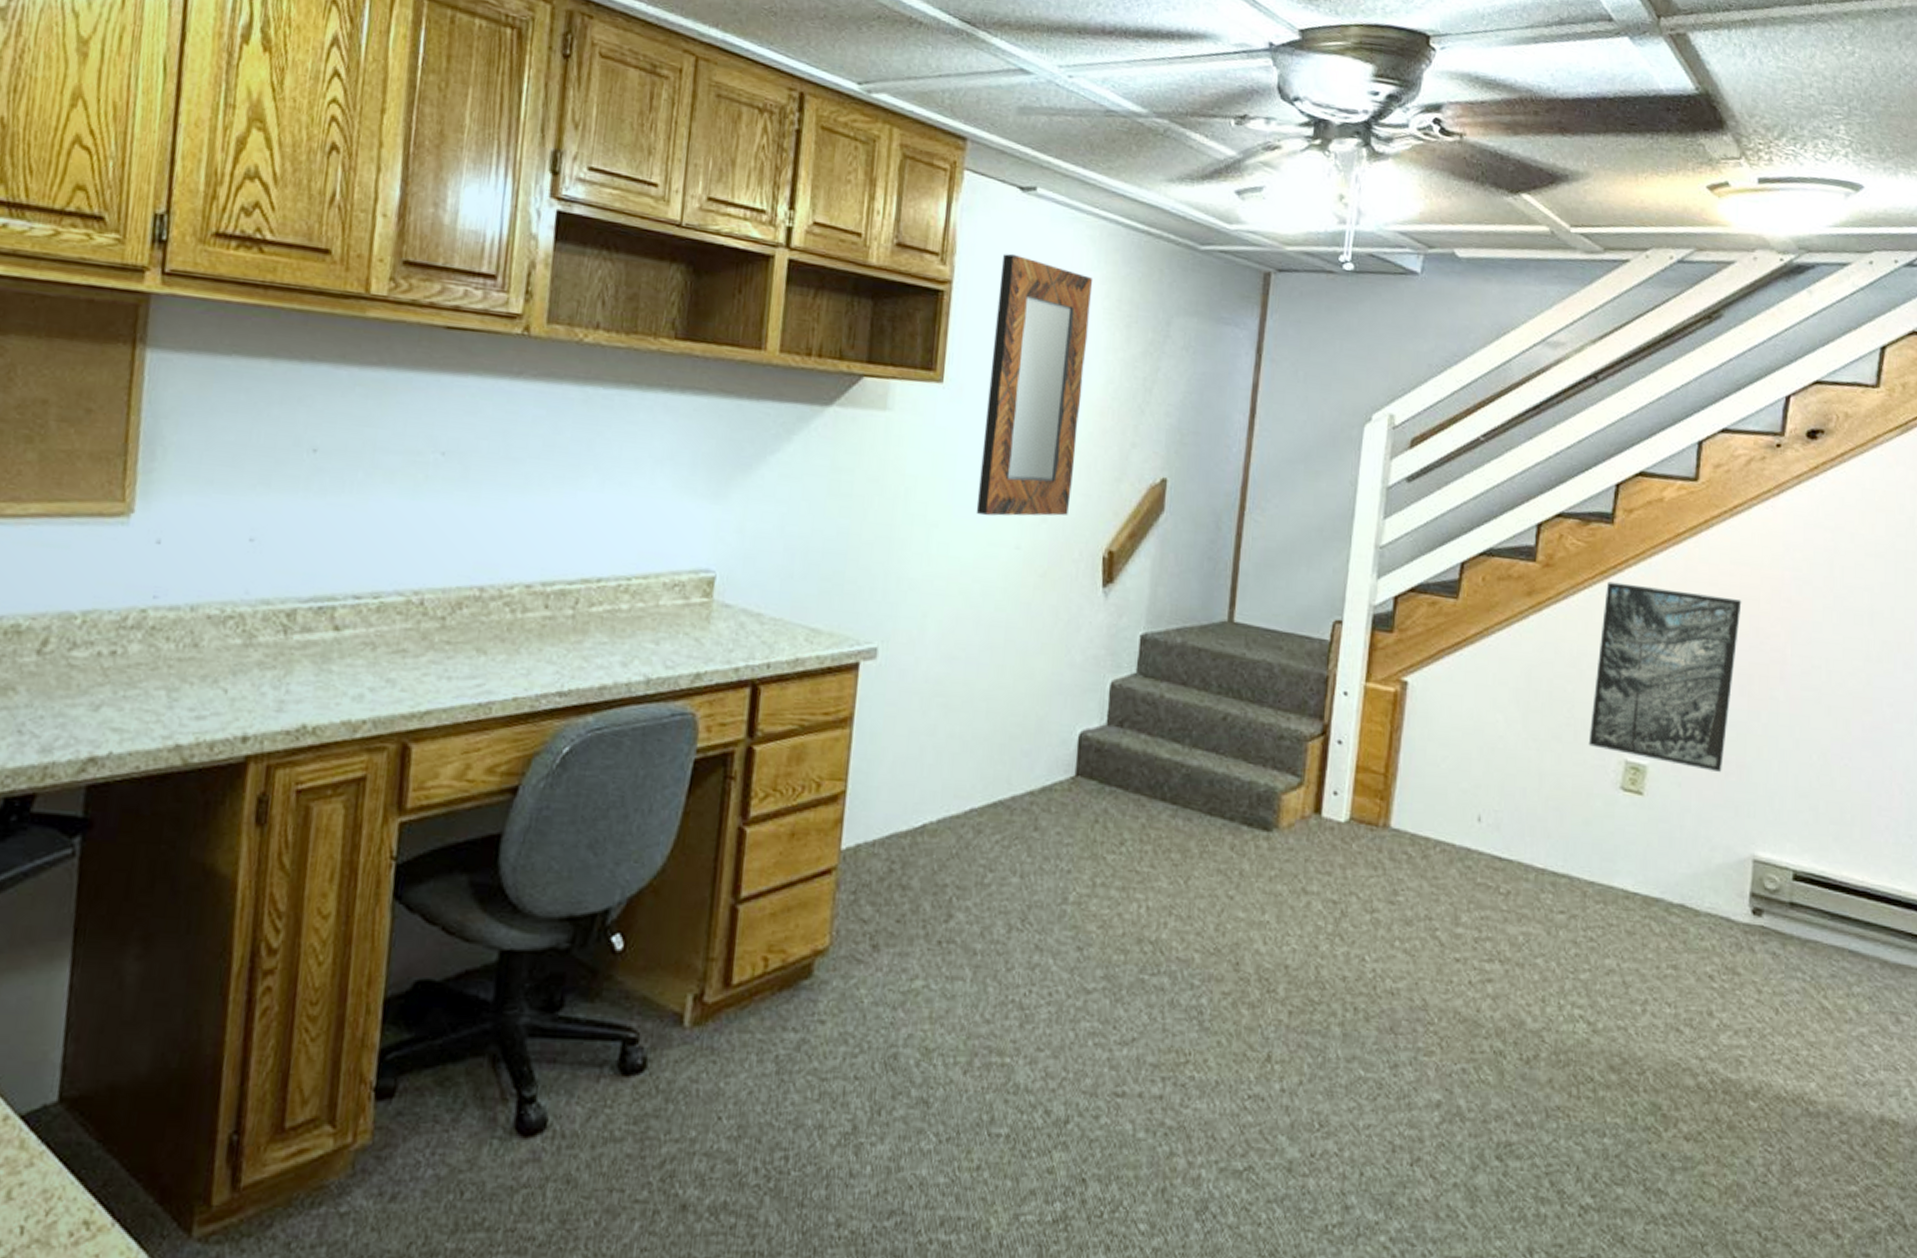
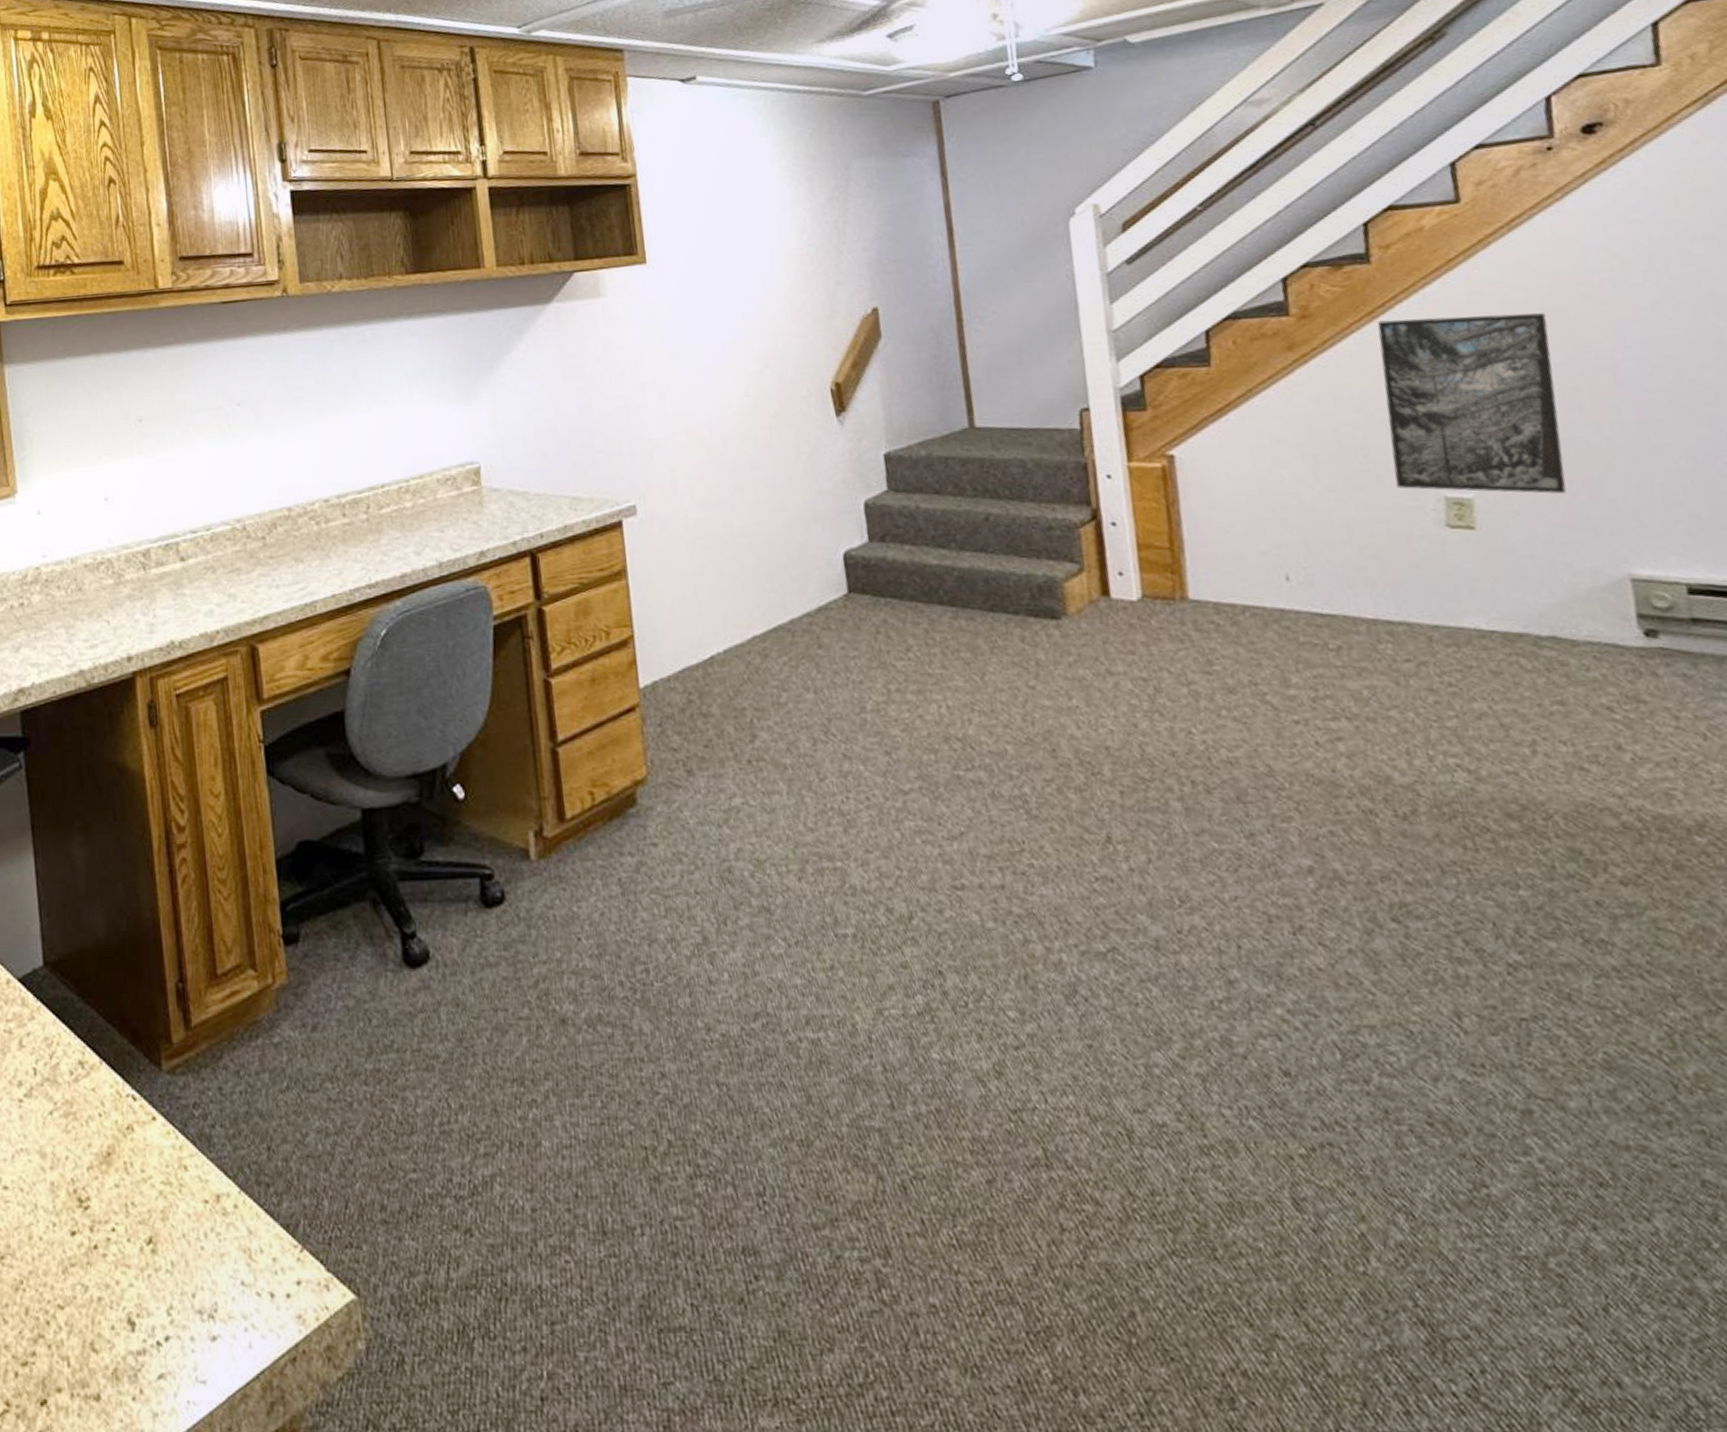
home mirror: present [976,254,1093,516] -> none [678,138,788,373]

